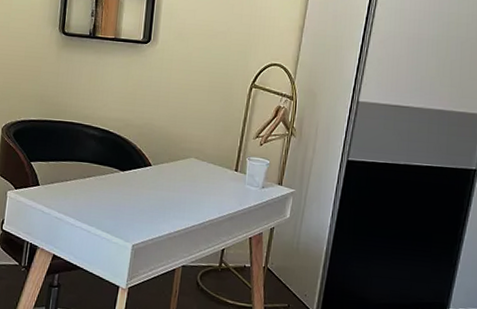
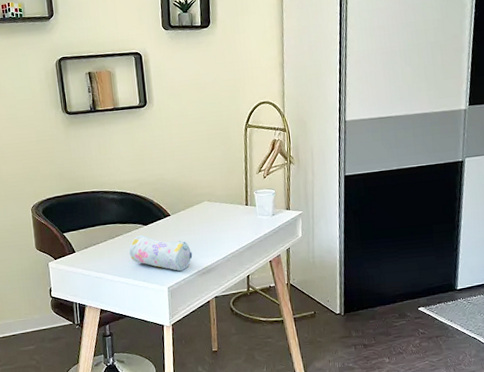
pencil case: none [98,180,167,230] -> present [129,234,193,272]

